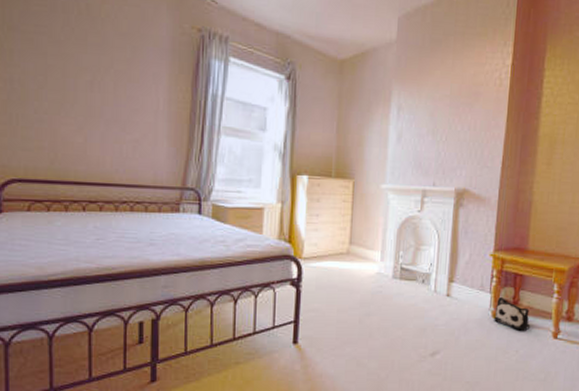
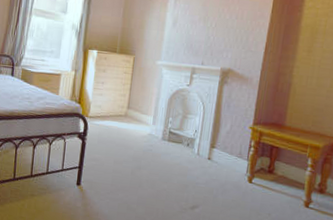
plush toy: present [494,296,531,331] -> none [249,164,284,197]

